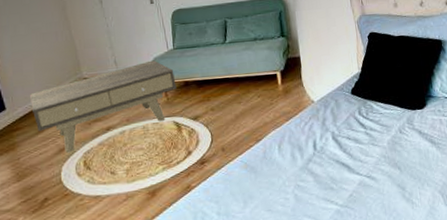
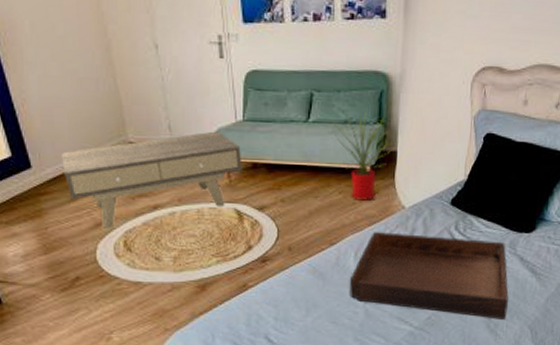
house plant: none [246,30,298,101] -> present [333,113,395,201]
serving tray: none [277,120,418,189] -> present [349,232,509,319]

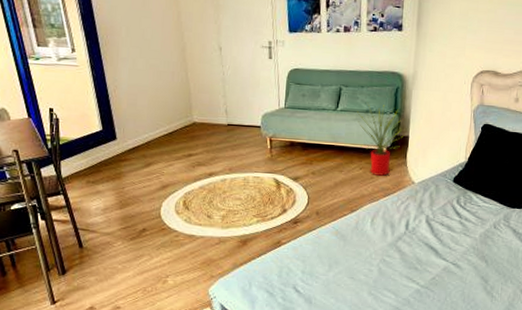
coffee table: present [62,131,242,229] -> none [140,115,282,191]
serving tray: present [349,232,509,319] -> none [366,202,503,283]

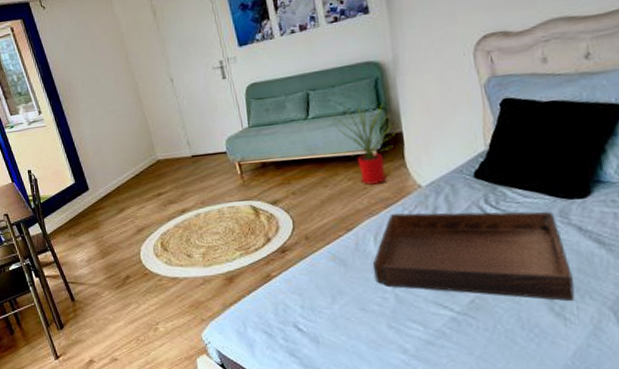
serving tray: none [366,202,503,283] -> present [372,211,575,301]

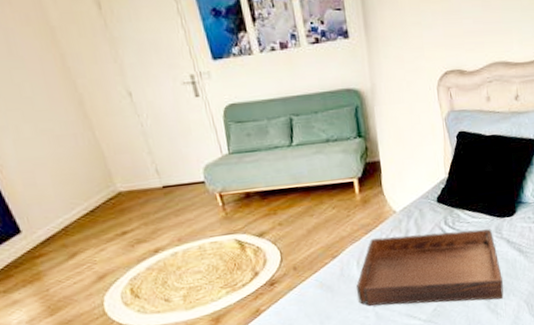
house plant: present [332,101,400,185] -> none [316,129,377,213]

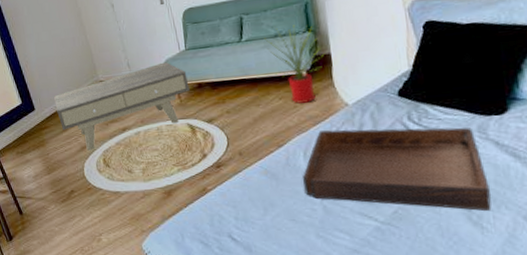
coffee table: none [51,168,236,281] -> present [54,62,190,151]
house plant: none [316,129,377,213] -> present [264,25,328,104]

